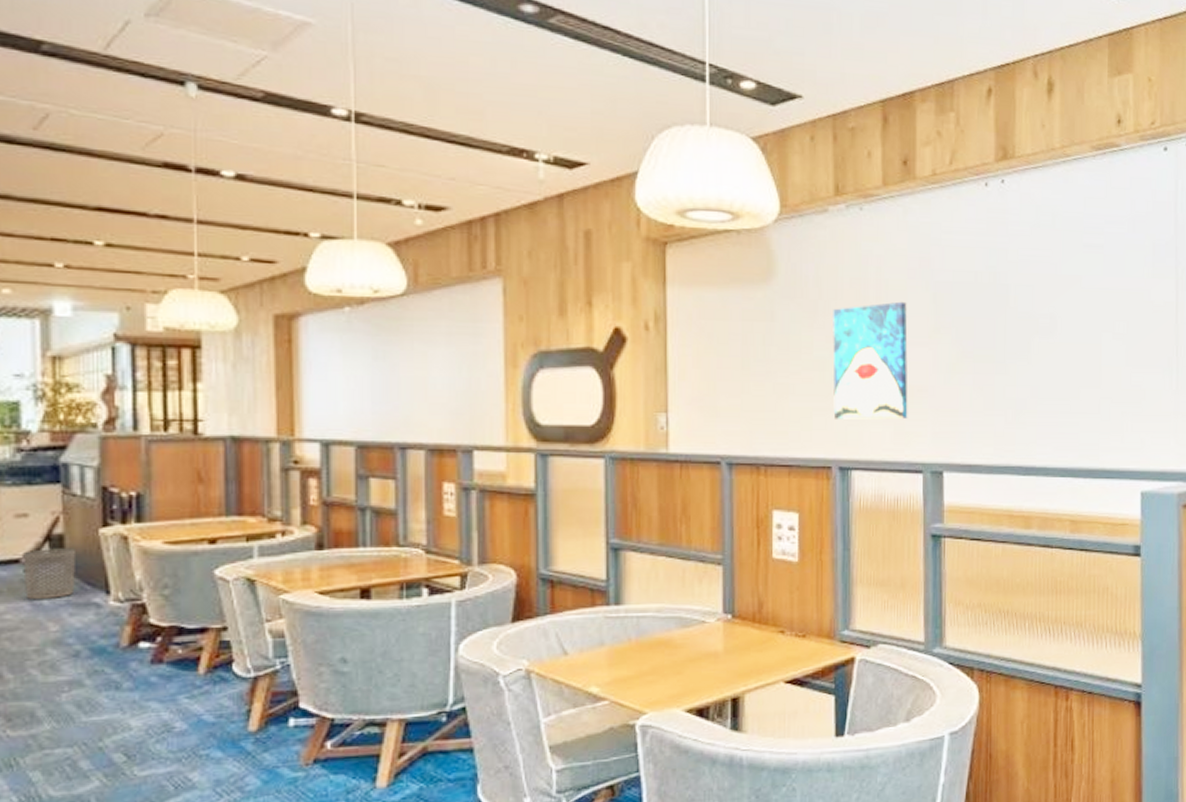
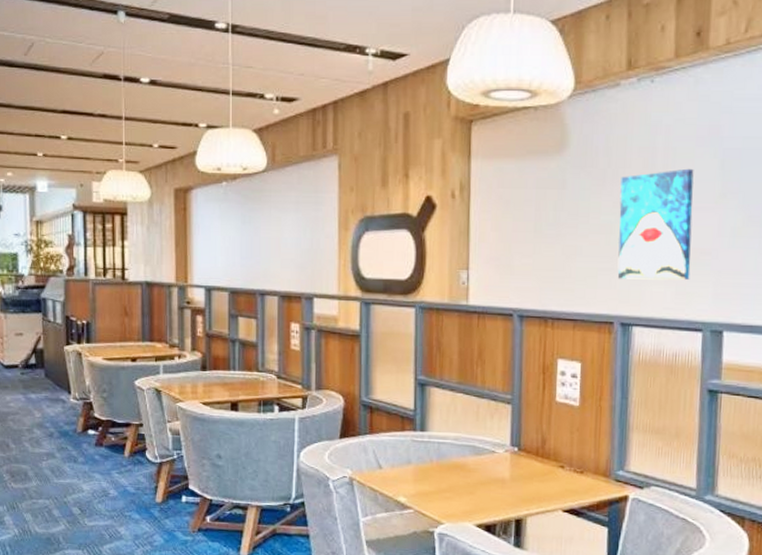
waste bin: present [23,548,75,599] -> none [20,358,50,394]

